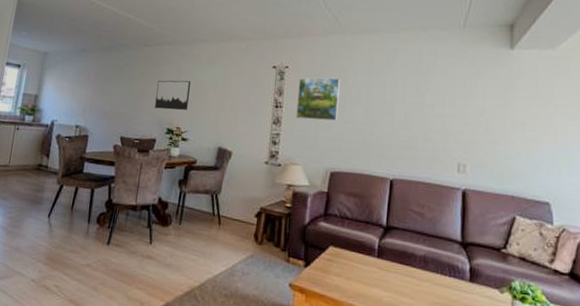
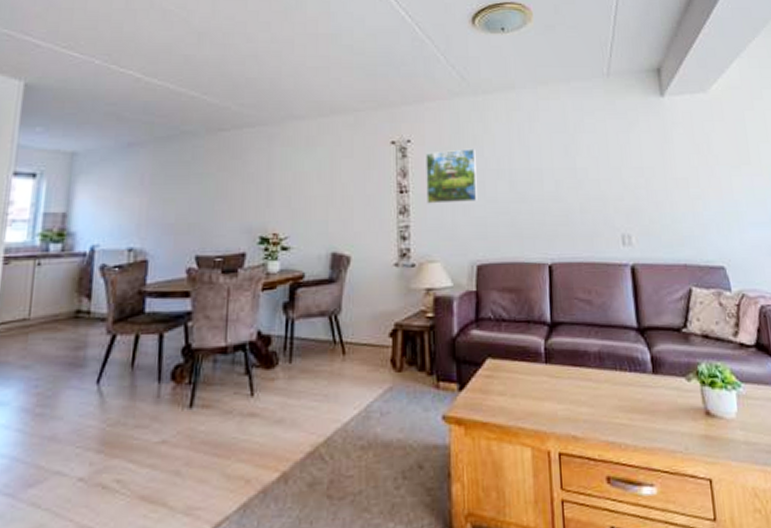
wall art: present [155,80,190,110] -> none [240,171,286,212]

